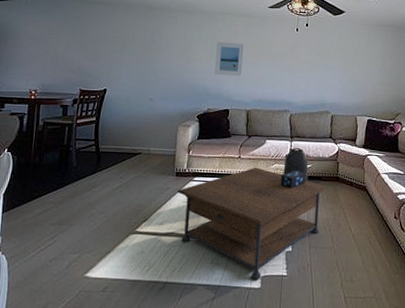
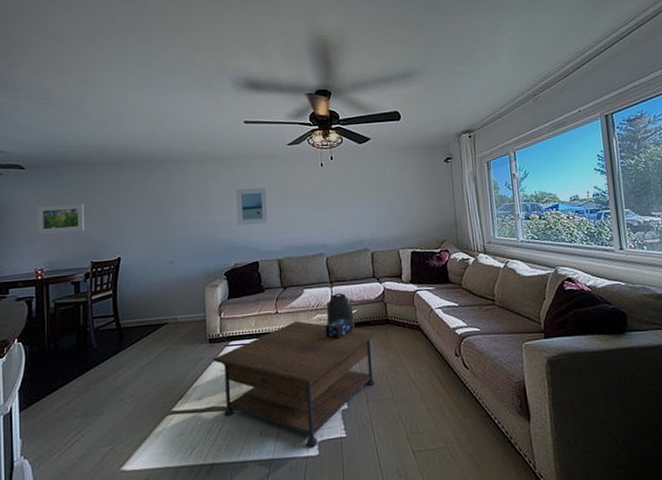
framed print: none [36,33,79,62] -> present [38,203,84,234]

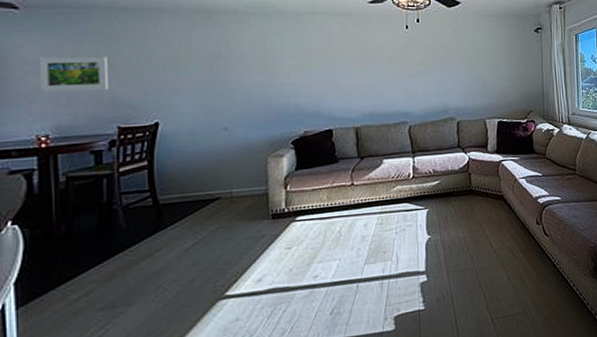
coffee table: present [212,321,378,447] -> none [275,193,461,323]
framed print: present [236,187,268,226] -> none [307,48,345,90]
decorative box: present [325,318,353,340] -> none [405,189,436,212]
backpack: present [326,292,356,329] -> none [407,163,438,201]

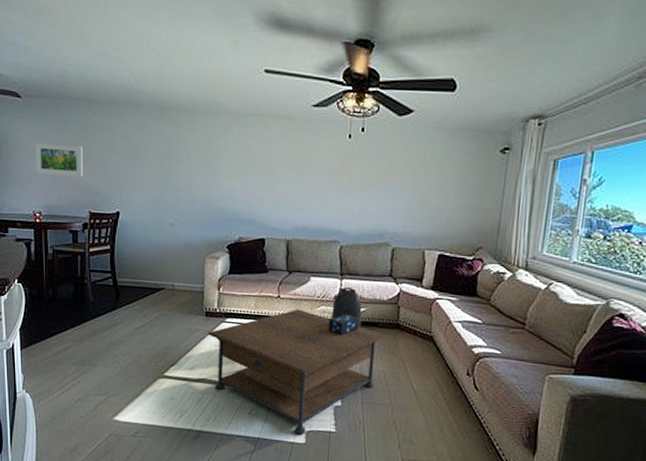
coffee table: none [275,193,461,323] -> present [207,308,386,435]
decorative box: none [405,189,436,212] -> present [328,314,360,336]
backpack: none [407,163,438,201] -> present [331,286,362,328]

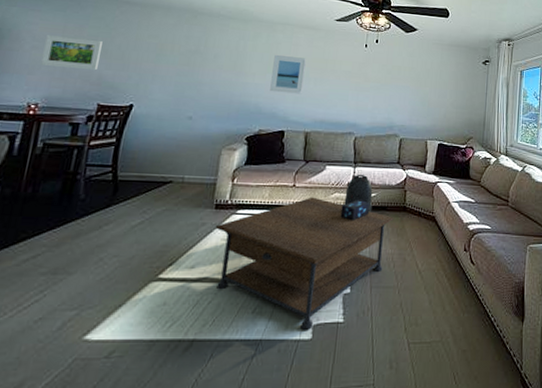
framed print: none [246,153,282,198] -> present [270,55,306,94]

